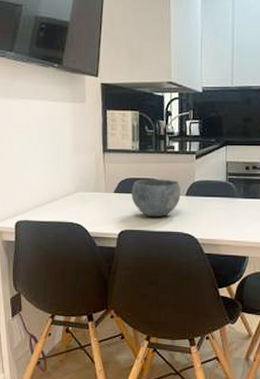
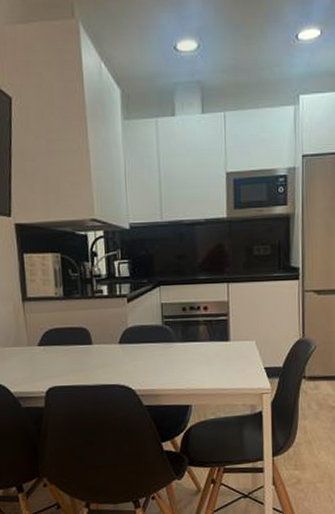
bowl: present [131,179,181,217] -> none [57,326,113,370]

